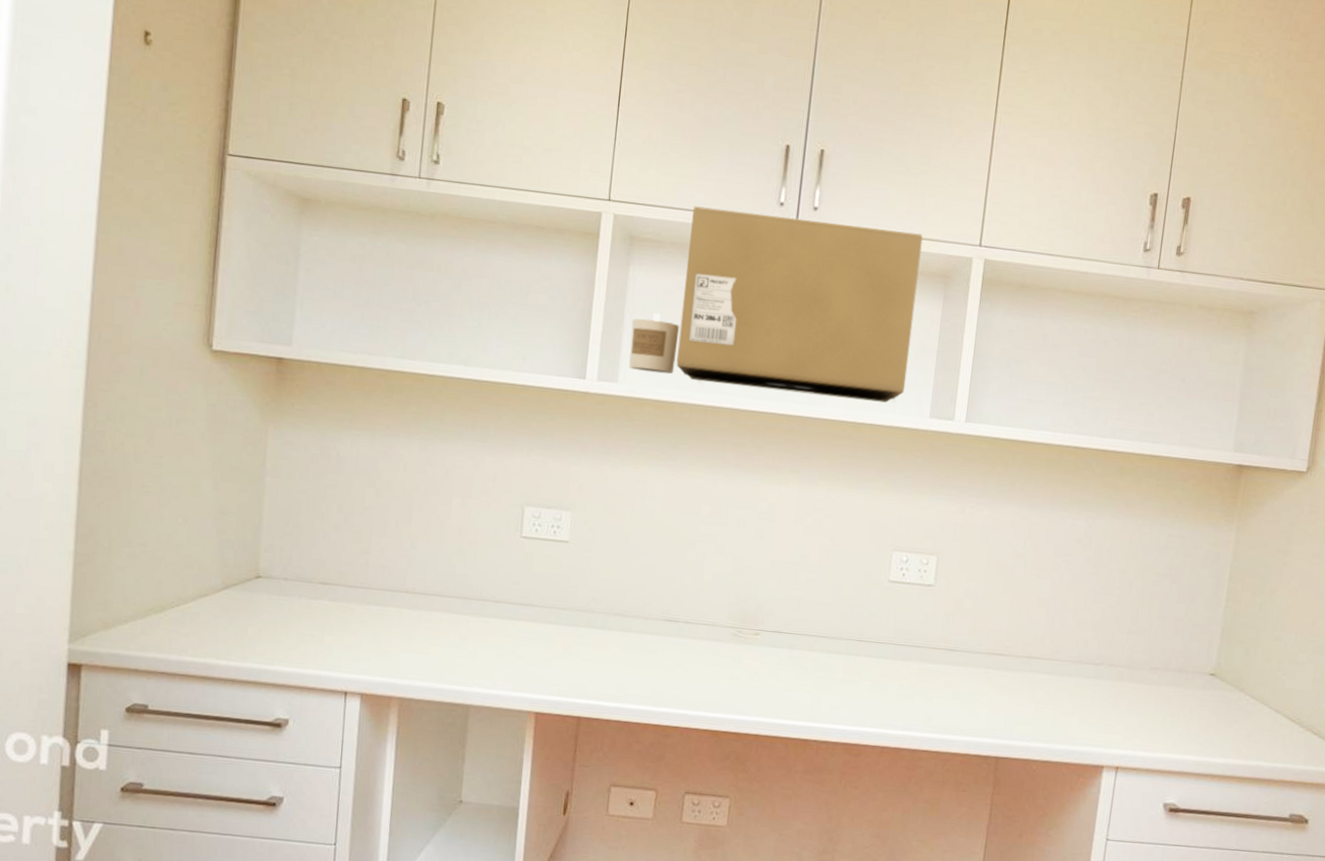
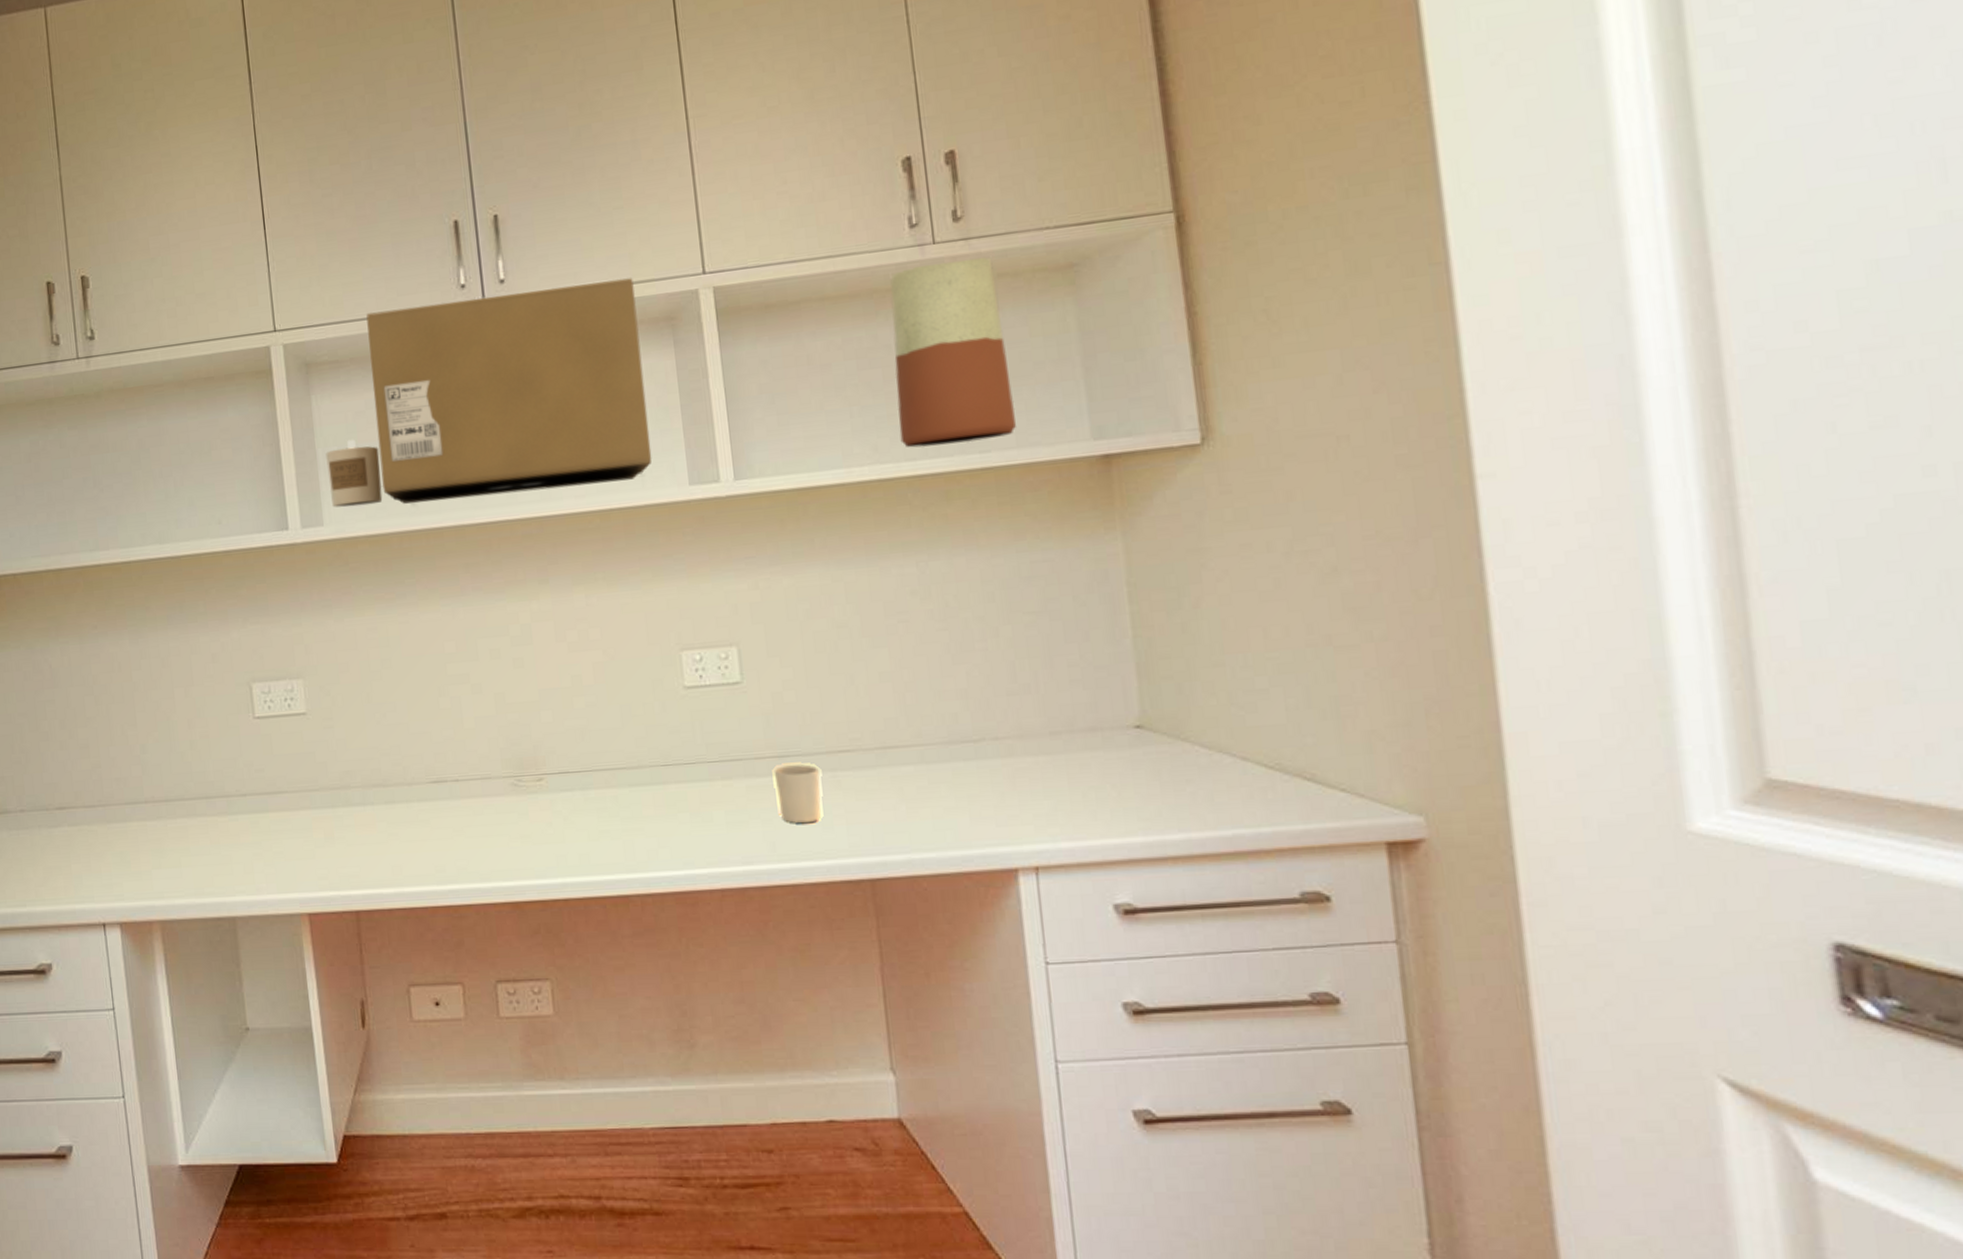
mug: none [940,657,977,706] -> present [773,764,821,824]
vase: none [1097,283,1197,434] -> present [889,256,1016,448]

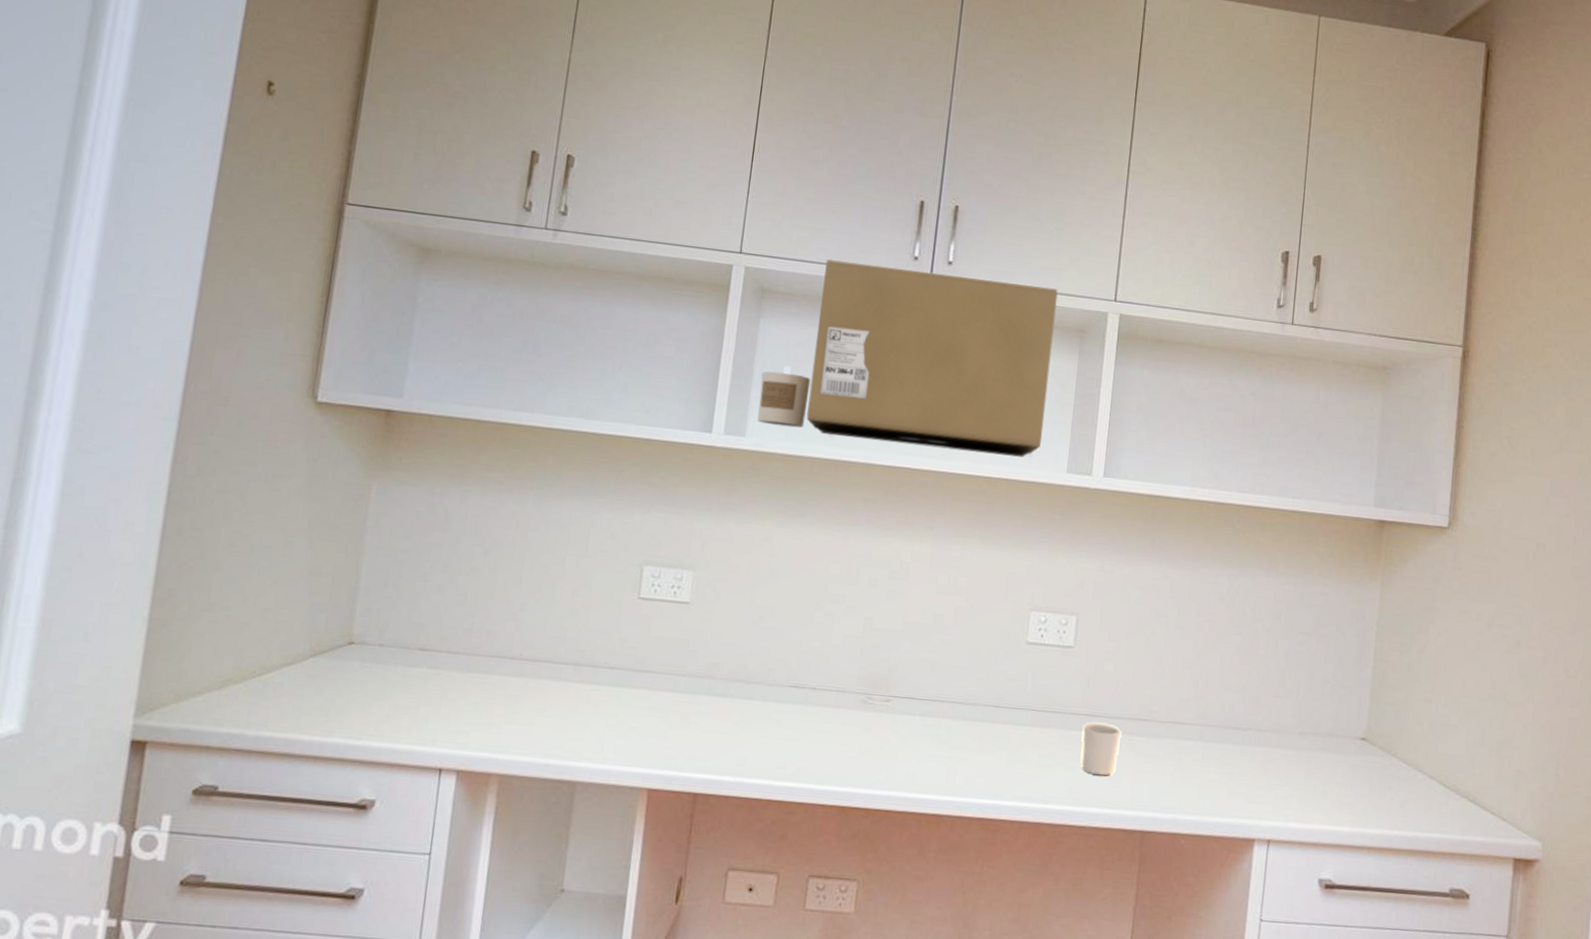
vase: present [889,256,1016,448] -> none [1237,338,1331,489]

